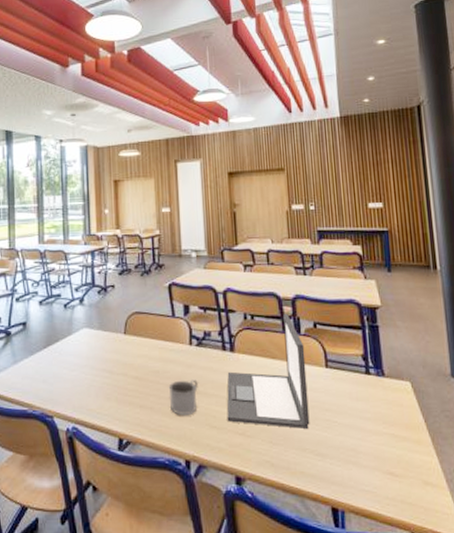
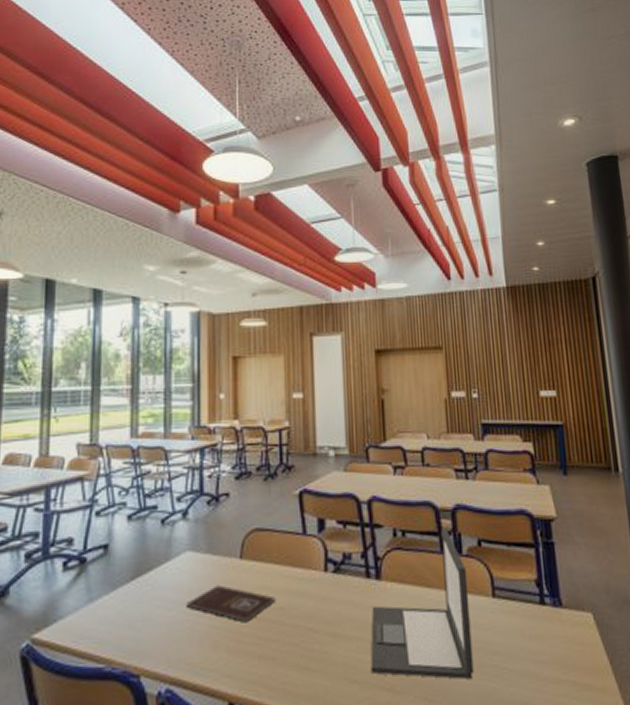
book: none [84,353,152,381] -> present [186,585,276,623]
mug: present [168,379,199,415] -> none [296,617,336,667]

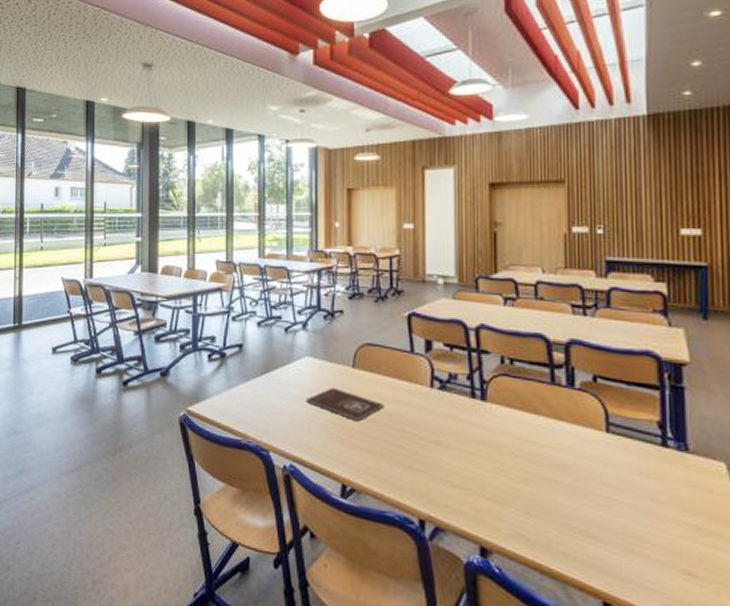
laptop: present [370,528,474,680] -> none [473,360,580,505]

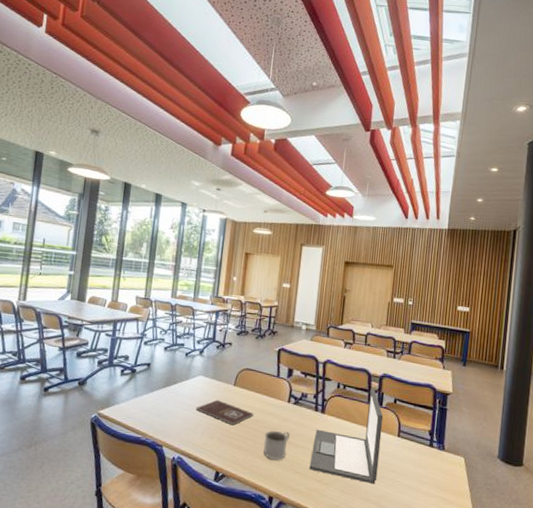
mug: none [402,426,440,468] -> present [263,430,291,460]
laptop: none [473,360,580,505] -> present [309,387,384,485]

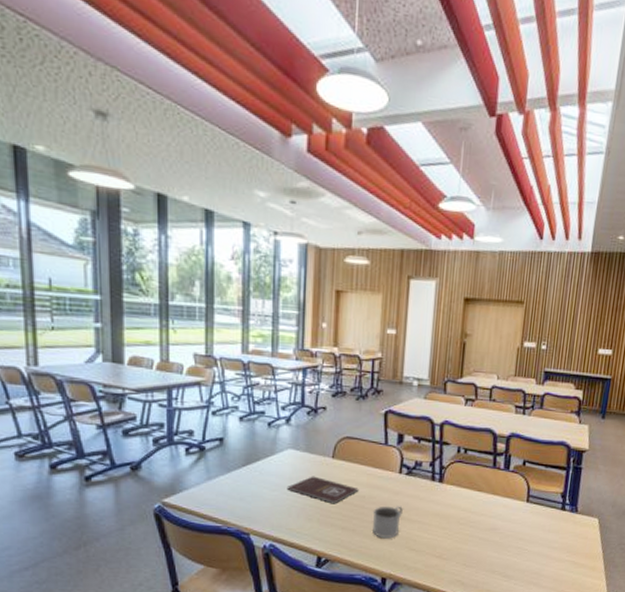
laptop: present [309,387,384,485] -> none [426,449,511,555]

